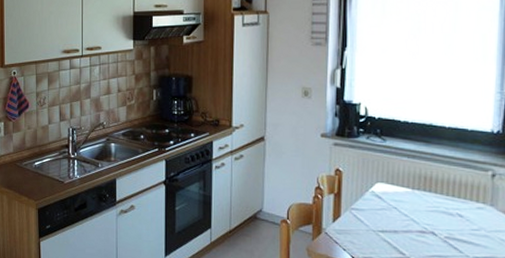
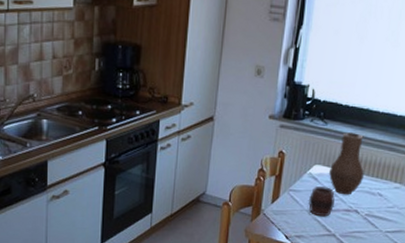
cup: none [373,205,406,238] -> present [308,186,335,217]
vase: none [395,149,437,215] -> present [329,132,364,195]

